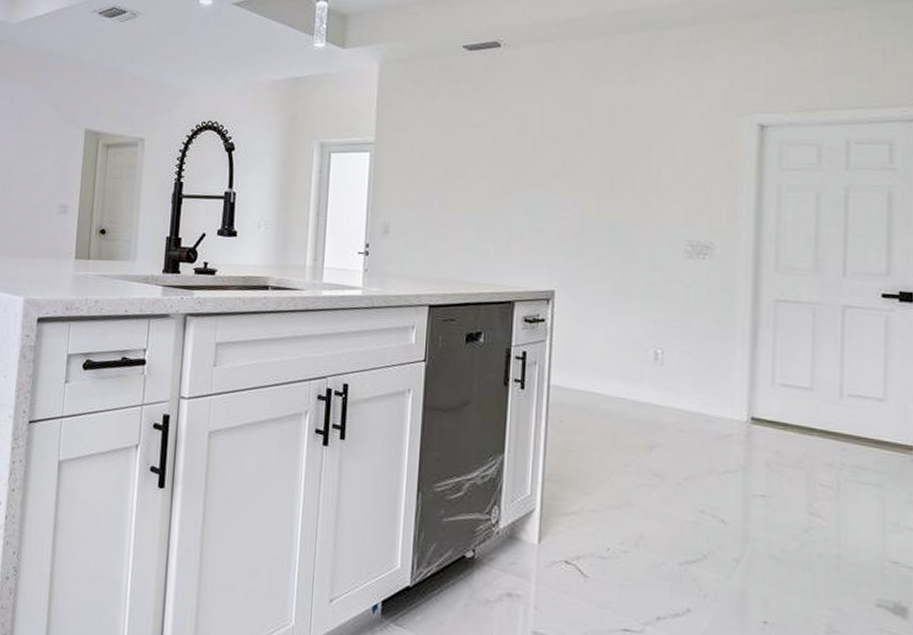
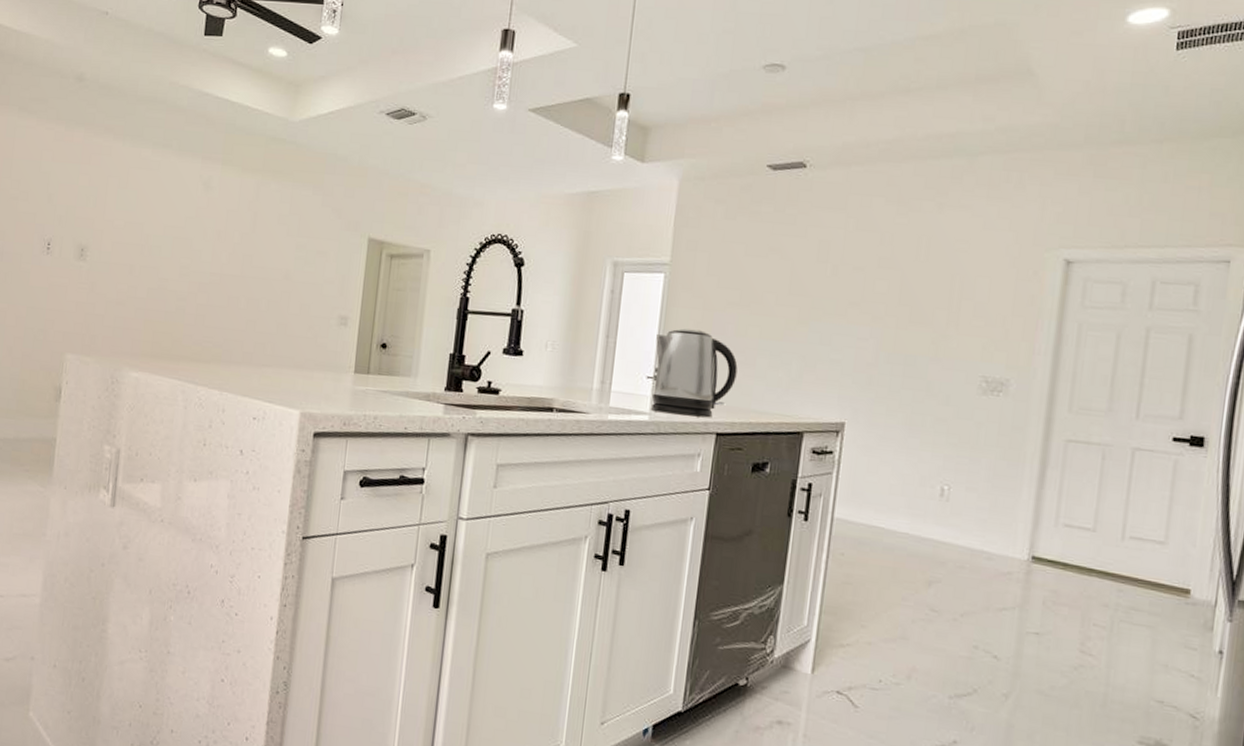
kettle: none [364,204,446,291] -> present [651,328,738,418]

